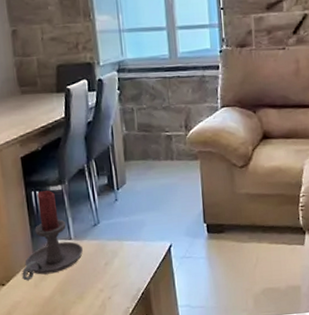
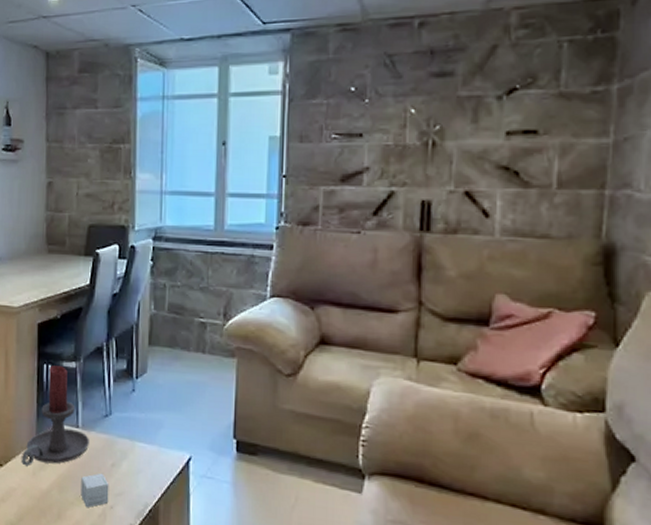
small box: none [79,272,106,302] -> present [81,473,109,508]

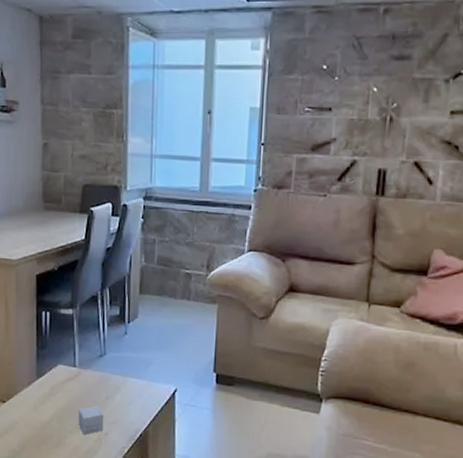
candle holder: present [22,365,89,467] -> none [23,312,86,402]

